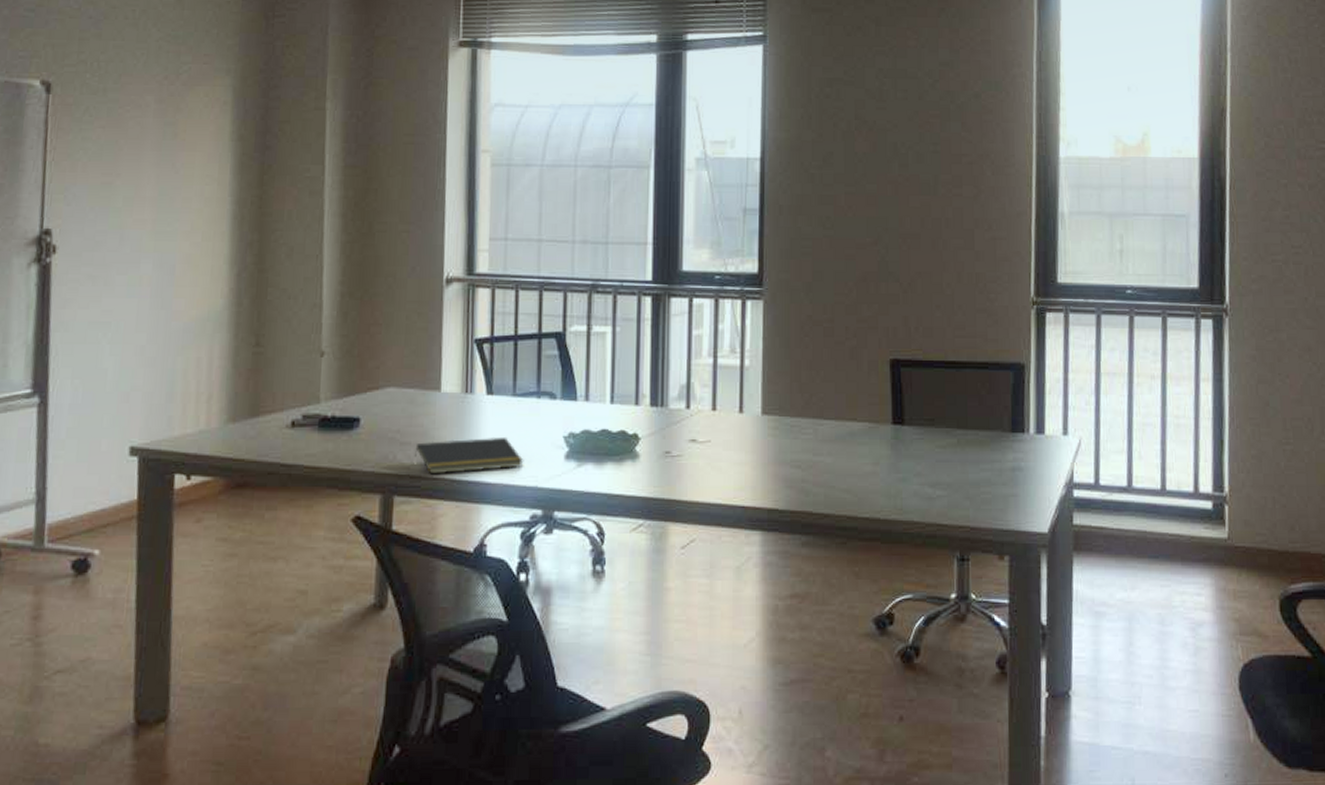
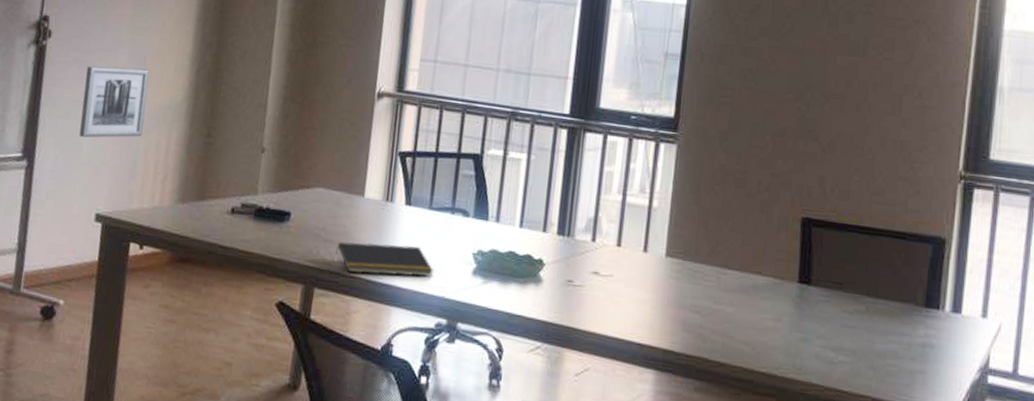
wall art: none [101,279,181,362] -> present [79,66,150,138]

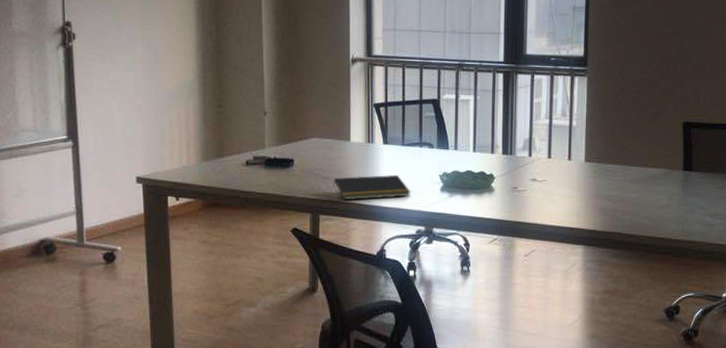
wall art: present [79,66,150,138] -> none [110,58,165,118]

